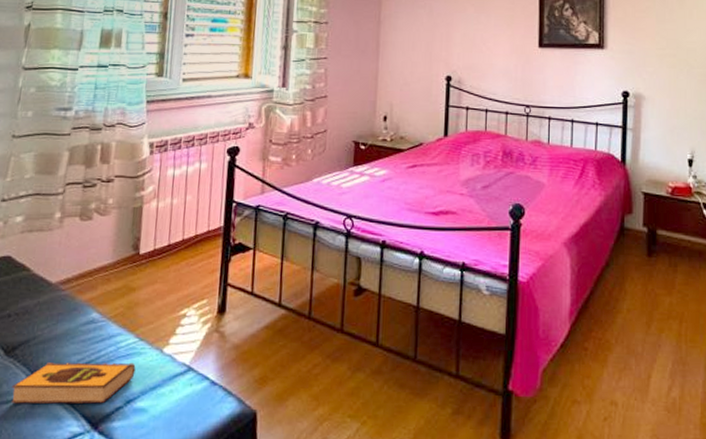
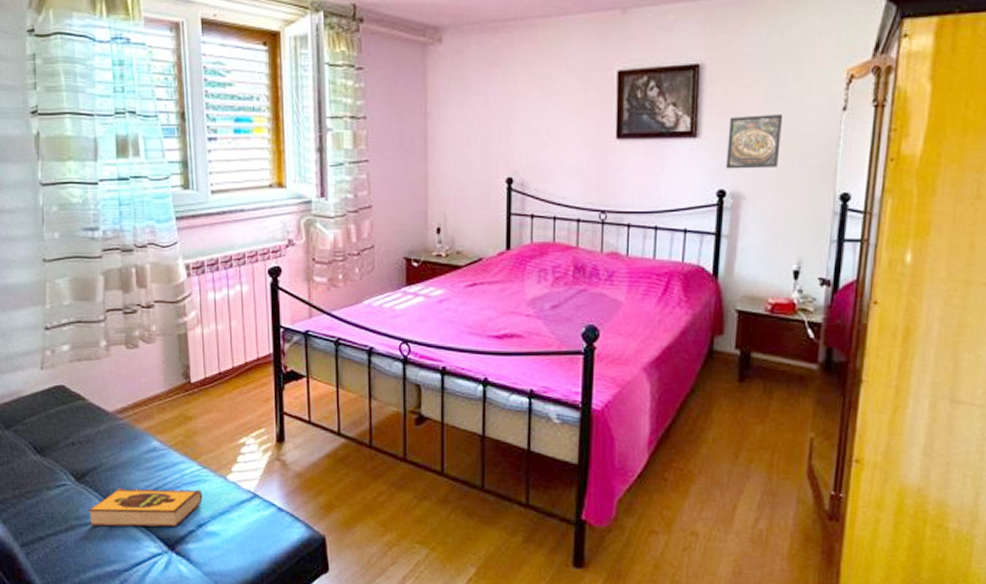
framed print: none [628,33,672,75] -> present [725,114,784,169]

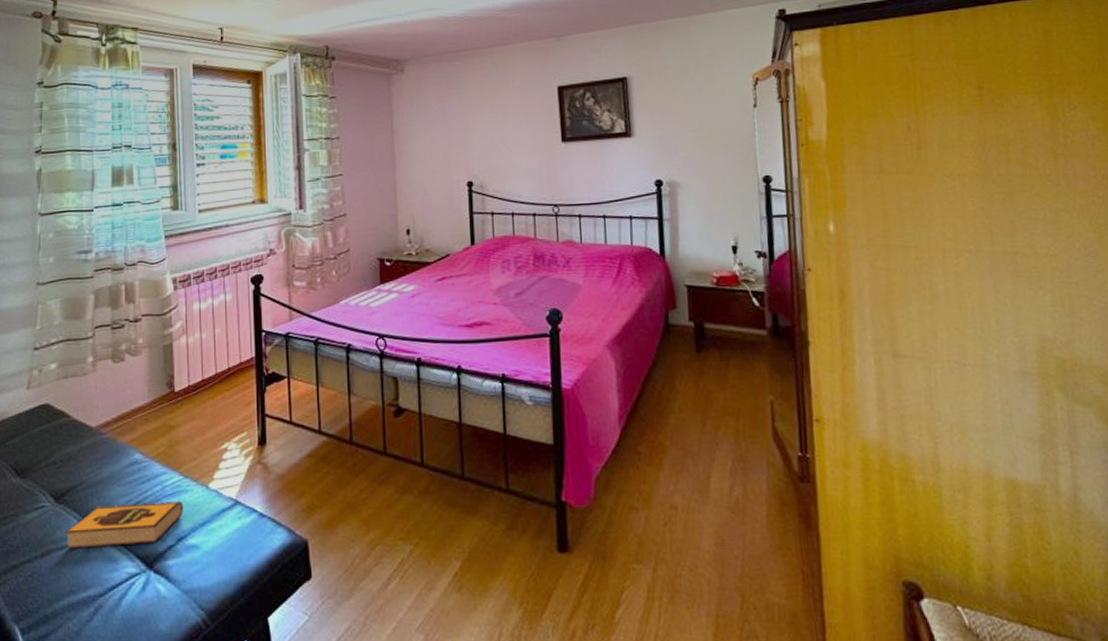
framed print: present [725,114,784,169] -> none [658,114,705,162]

